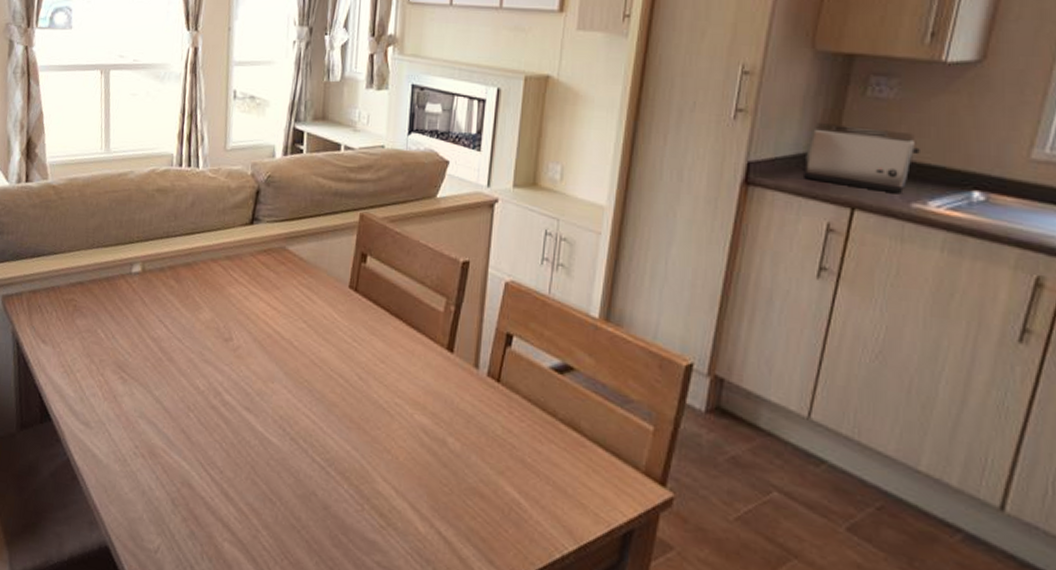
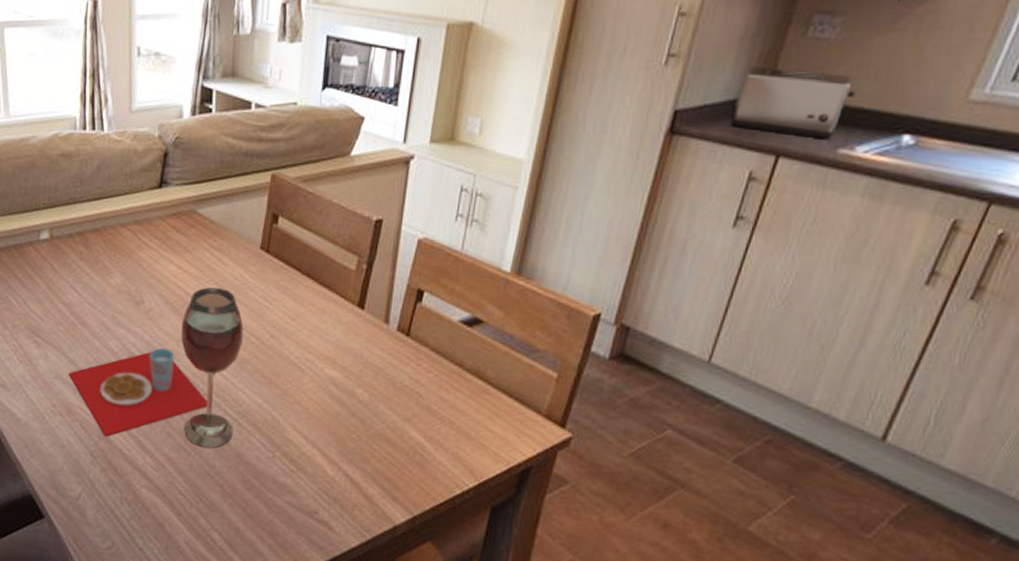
place setting: none [153,387,295,482] -> present [68,347,208,436]
wineglass: none [268,325,332,499] -> present [180,287,244,448]

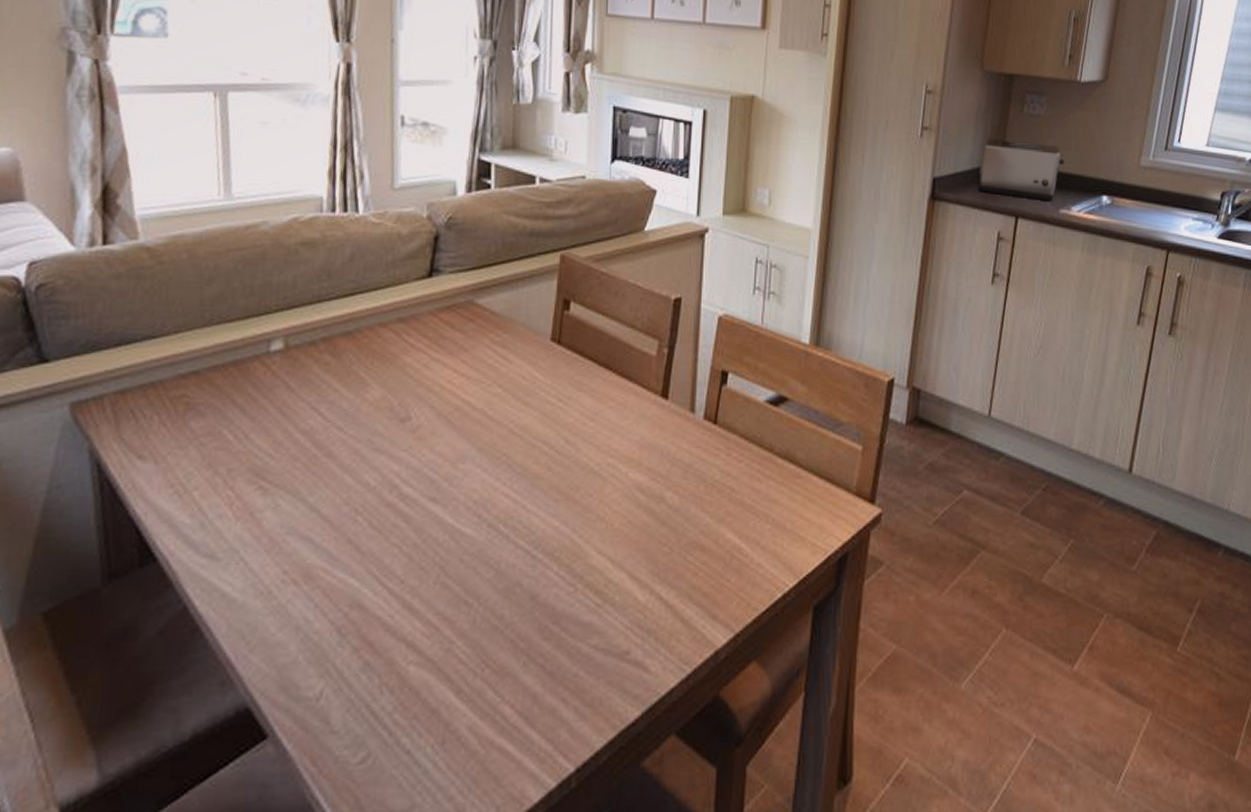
place setting: present [68,347,208,436] -> none [307,473,494,602]
wineglass: present [180,287,244,448] -> none [457,392,535,594]

